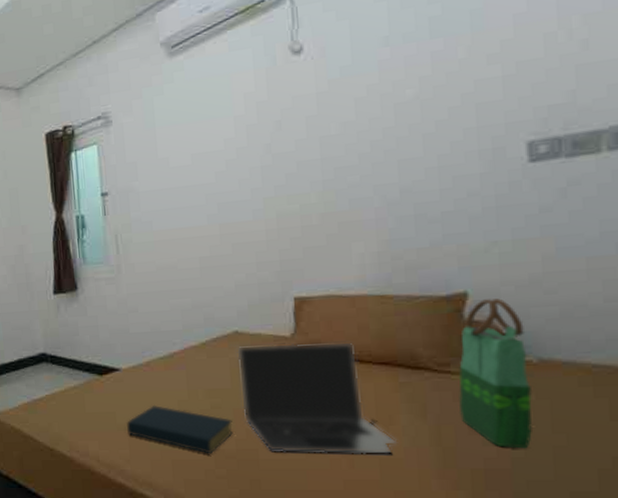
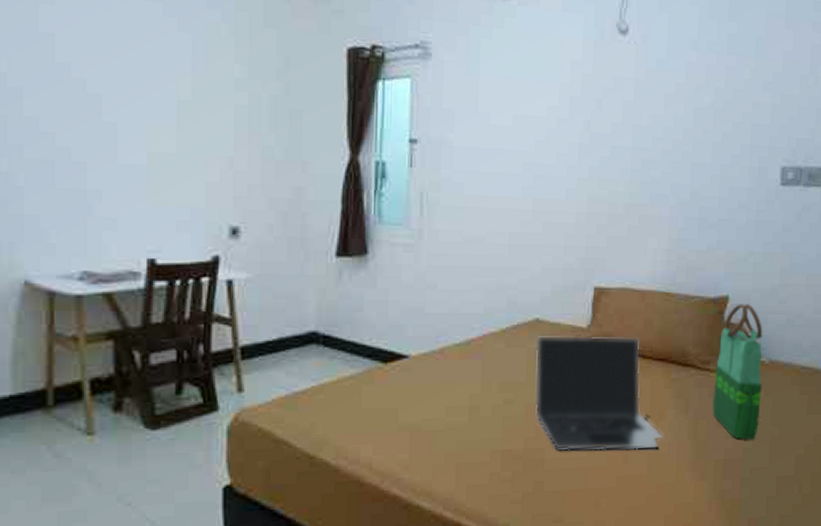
hardback book: present [127,404,233,454] -> none [410,399,523,456]

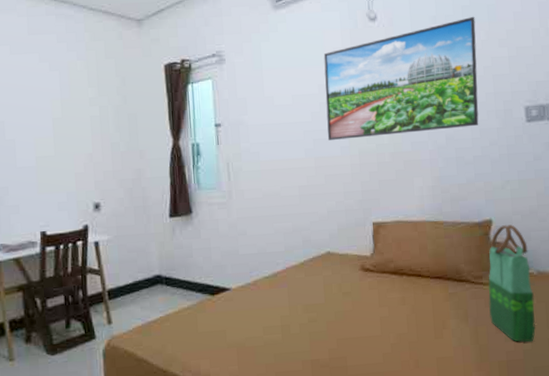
laptop: present [533,334,664,452] -> none [329,259,449,359]
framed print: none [551,48,741,183] -> present [323,16,479,140]

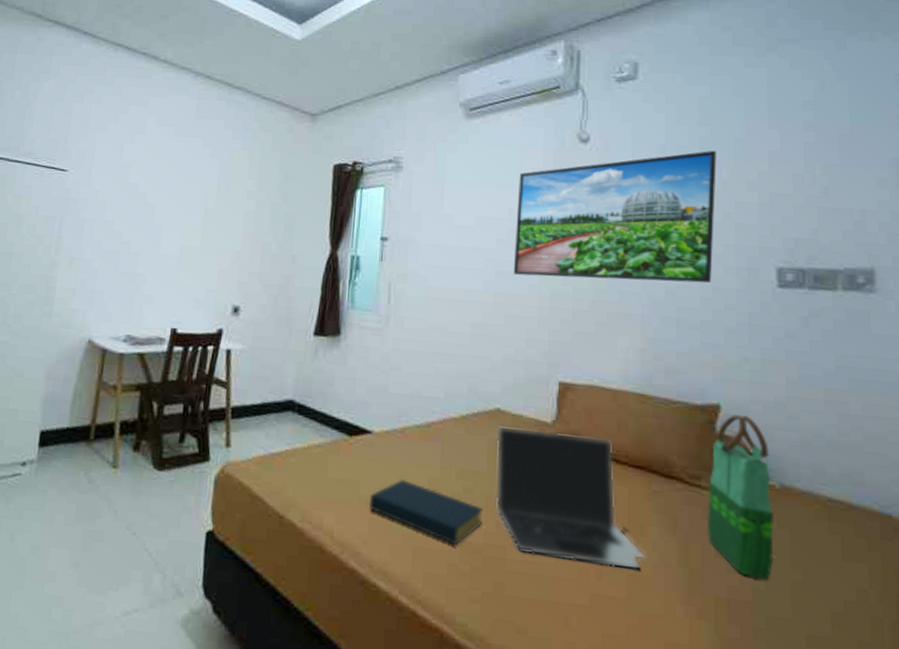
hardback book: none [236,321,327,365] -> present [369,478,483,546]
laptop: none [329,259,449,359] -> present [494,425,647,571]

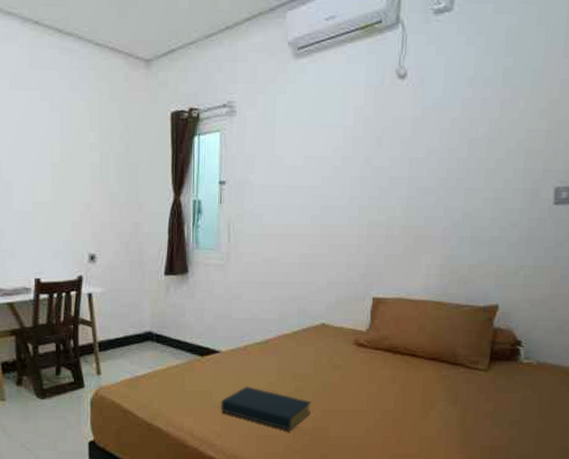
laptop: present [494,425,647,571] -> none [320,336,434,434]
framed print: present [513,150,717,283] -> none [336,80,517,208]
tote bag: present [707,414,775,581] -> none [480,312,532,431]

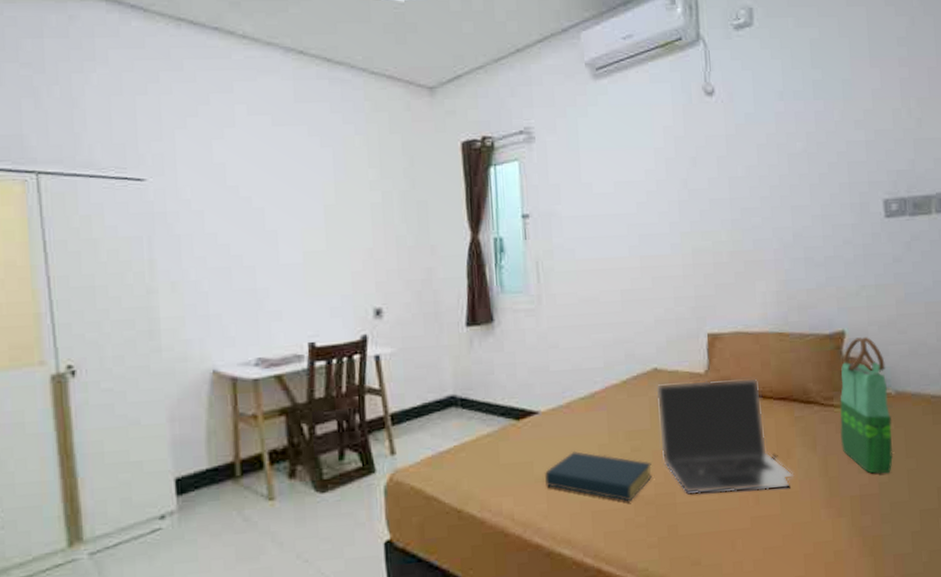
laptop: none [320,336,434,434] -> present [656,377,795,495]
tote bag: none [480,312,532,431] -> present [839,337,893,474]

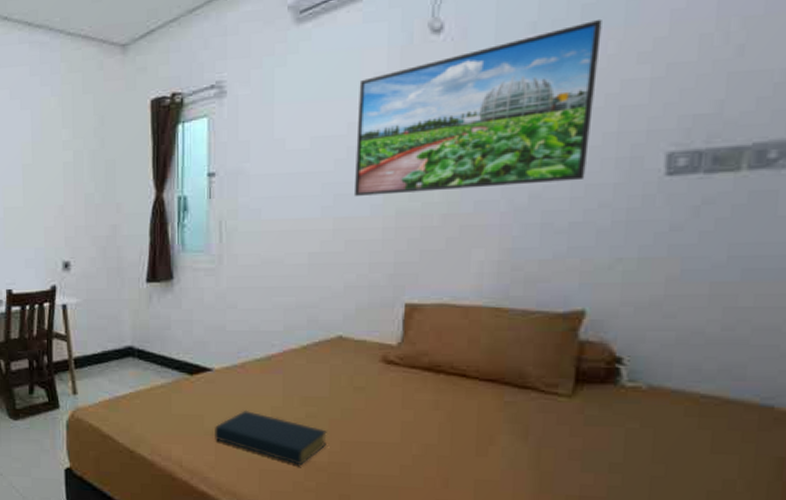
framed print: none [651,92,831,236] -> present [353,18,602,196]
laptop: present [656,377,795,495] -> none [338,352,496,477]
tote bag: present [839,337,893,474] -> none [562,319,638,477]

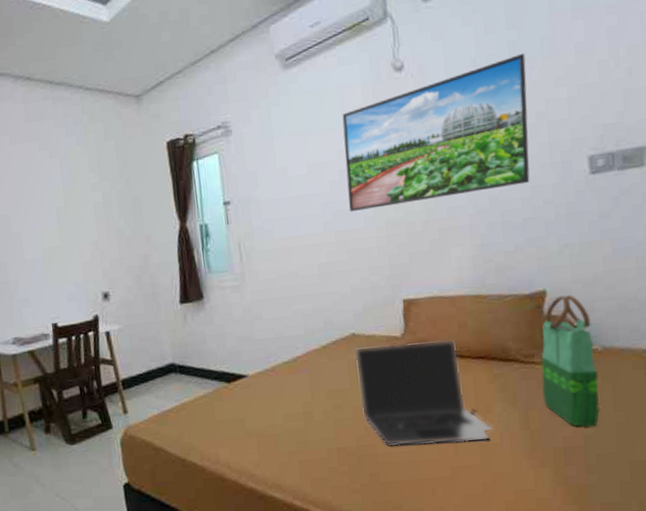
hardback book: present [215,409,327,466] -> none [255,408,354,453]
laptop: none [338,352,496,477] -> present [354,338,494,446]
tote bag: none [562,319,638,477] -> present [541,295,600,428]

